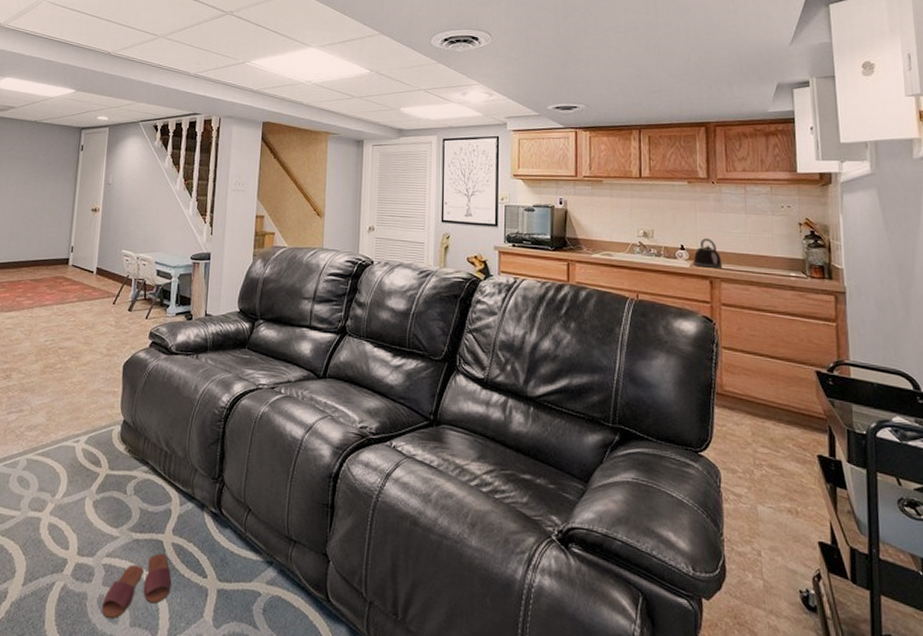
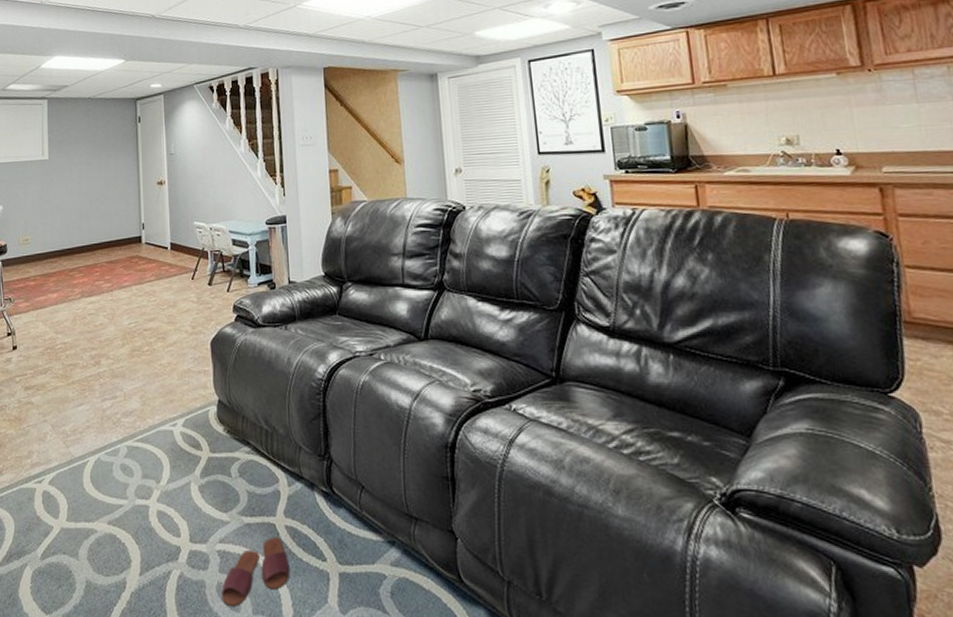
kettle: present [693,238,723,269] -> none [854,138,894,174]

